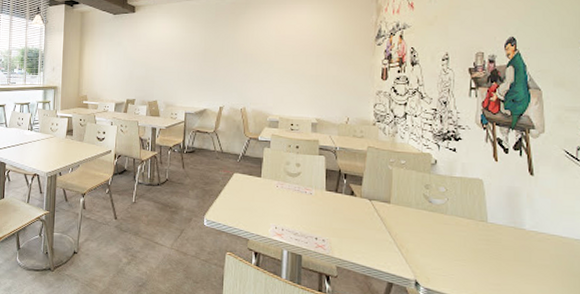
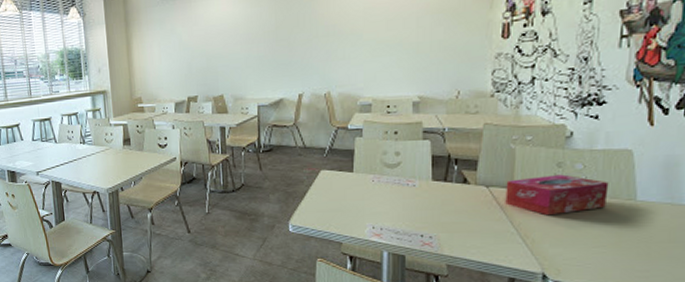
tissue box: none [385,194,466,230] -> present [505,174,609,216]

